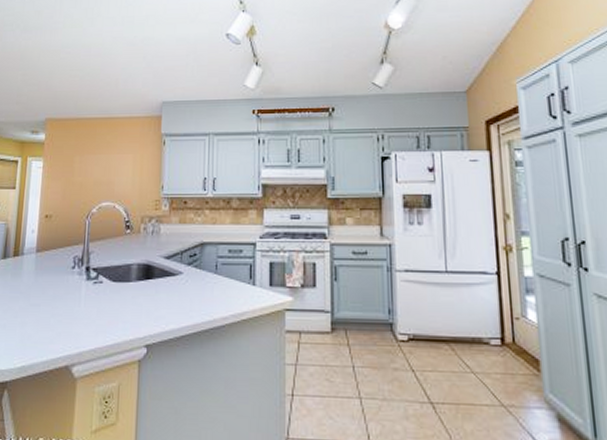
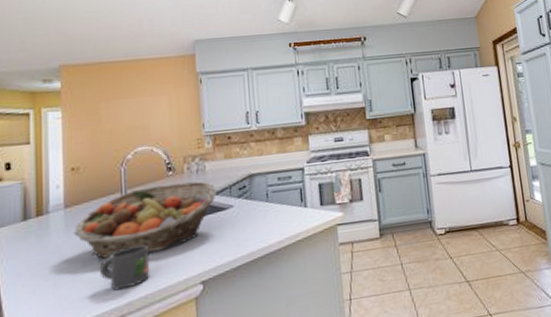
fruit basket: none [41,241,168,307] -> present [74,181,216,259]
mug: none [58,298,101,339] -> present [99,245,151,291]

